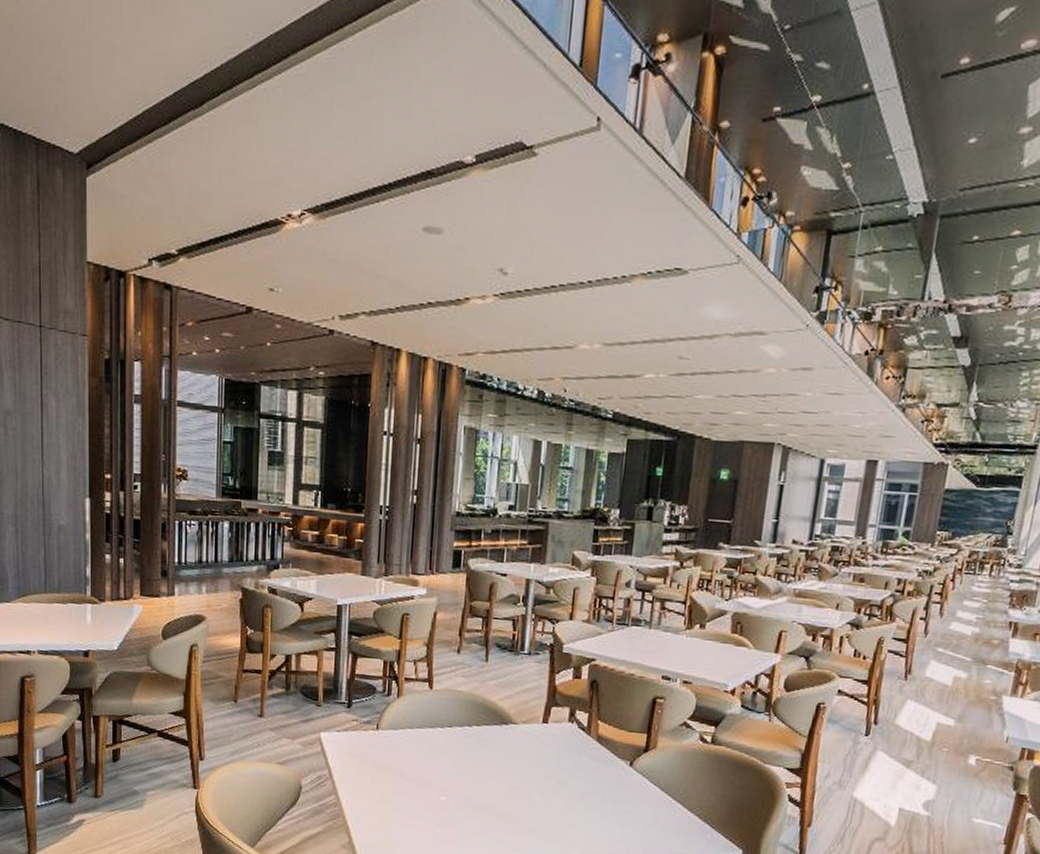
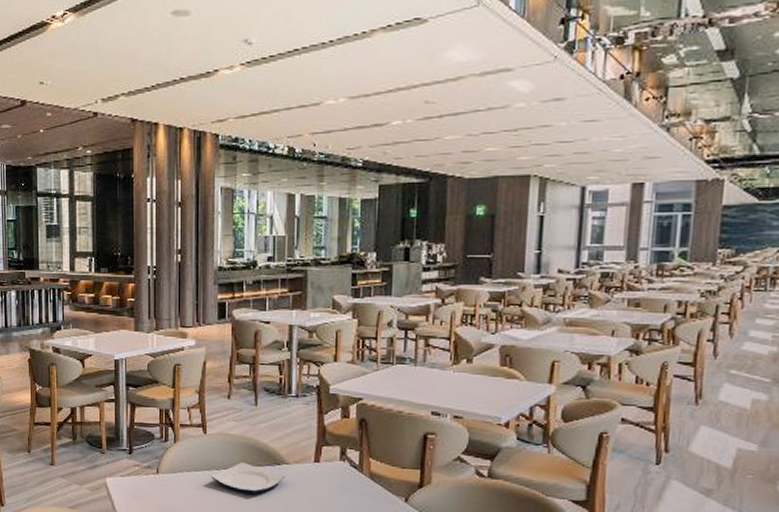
plate: none [435,720,513,753] -> present [212,461,286,493]

